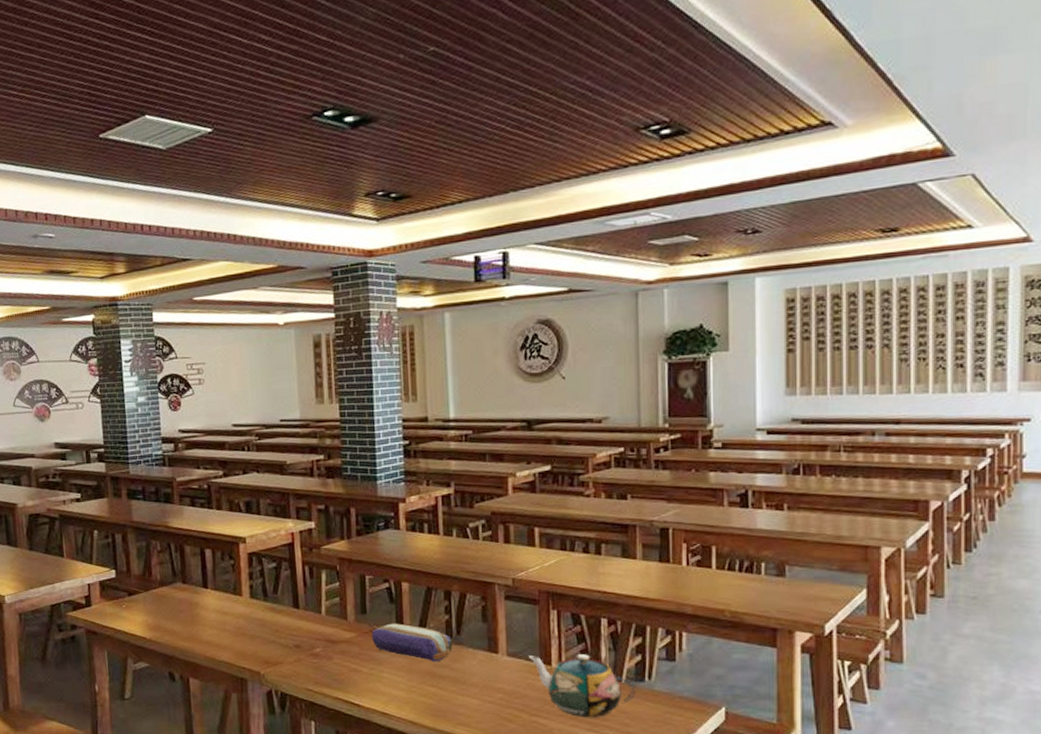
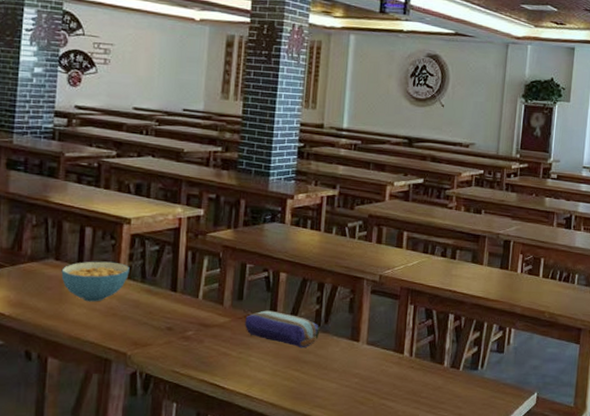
cereal bowl: none [189,582,252,623] -> present [61,261,130,302]
teapot: present [528,654,637,718] -> none [384,345,471,401]

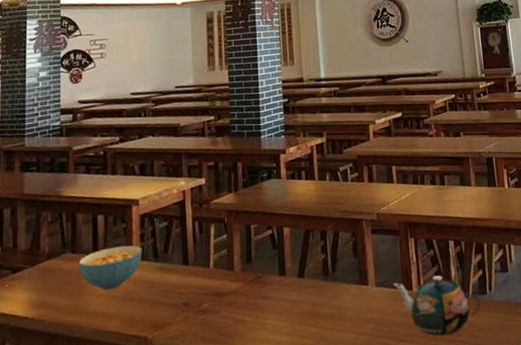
pencil case: present [245,310,319,348] -> none [256,267,329,302]
teapot: none [384,345,471,401] -> present [393,275,481,336]

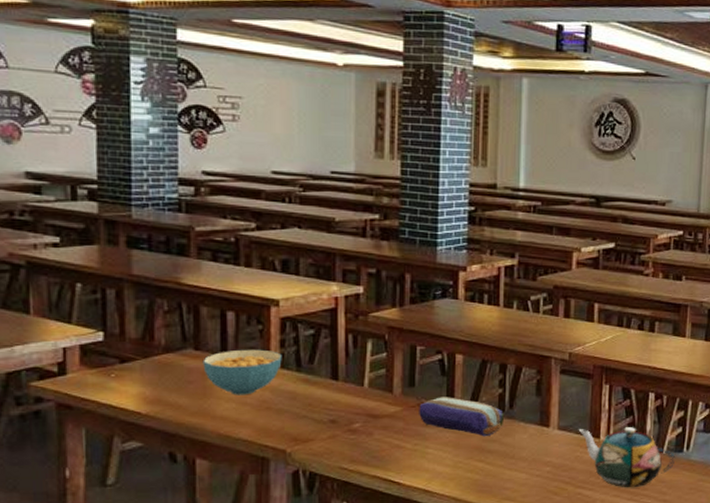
pencil case: none [256,267,329,302] -> present [419,397,504,437]

